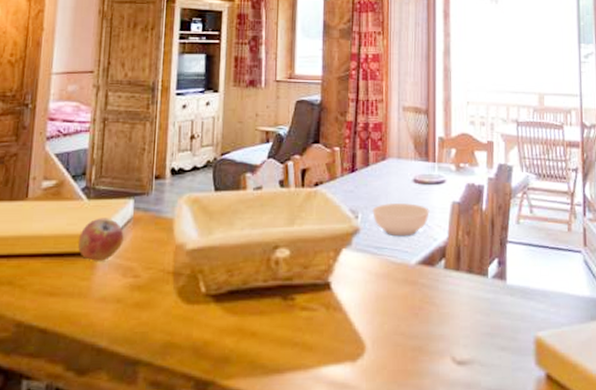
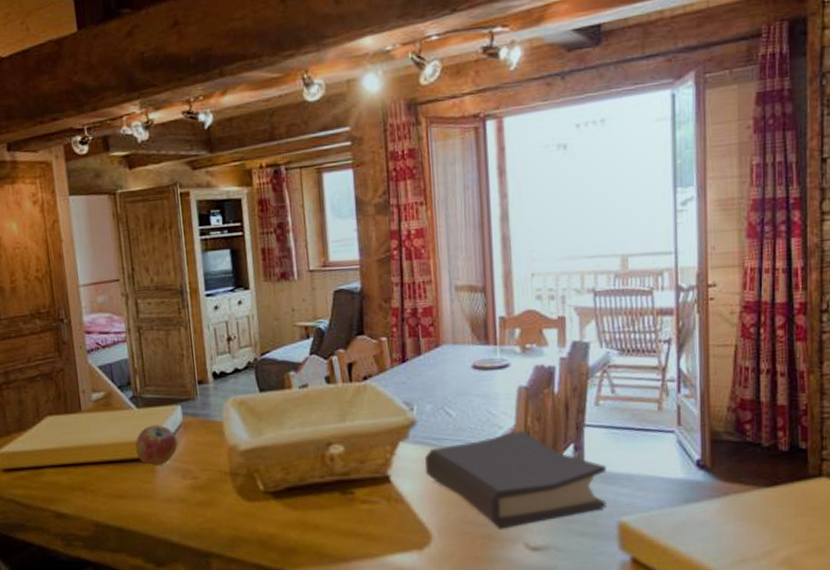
hardback book: none [364,244,525,342] -> present [424,431,606,529]
bowl: present [372,202,430,237] -> none [428,391,493,427]

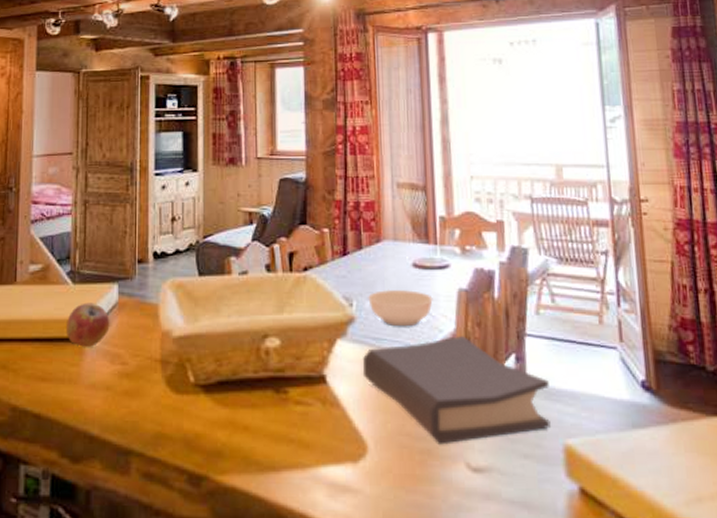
bowl: none [428,391,493,427] -> present [368,289,433,327]

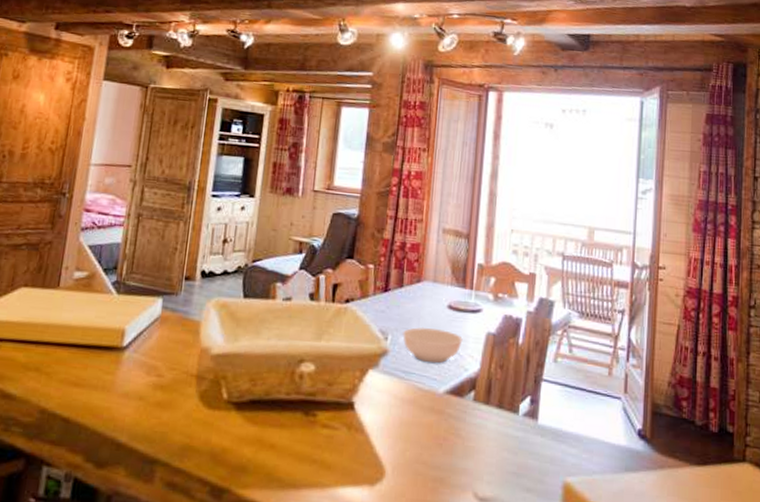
fruit: present [67,302,110,347] -> none [105,313,151,357]
hardback book: present [362,336,551,445] -> none [389,376,557,474]

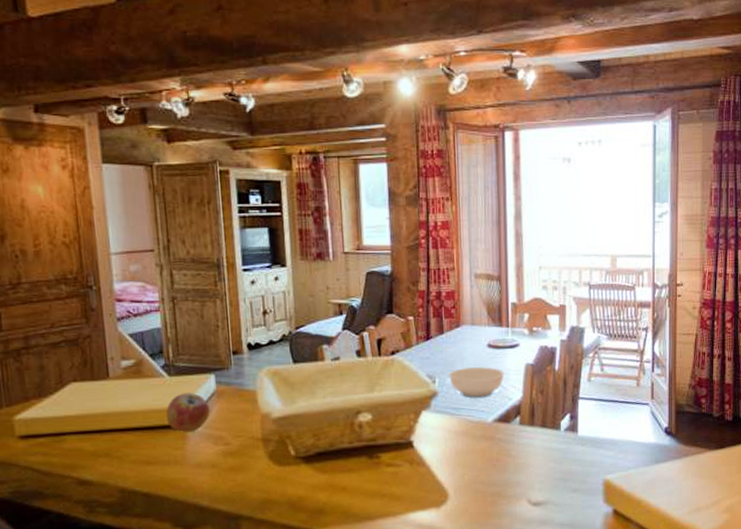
fruit: none [105,313,151,357] -> present [166,392,210,432]

